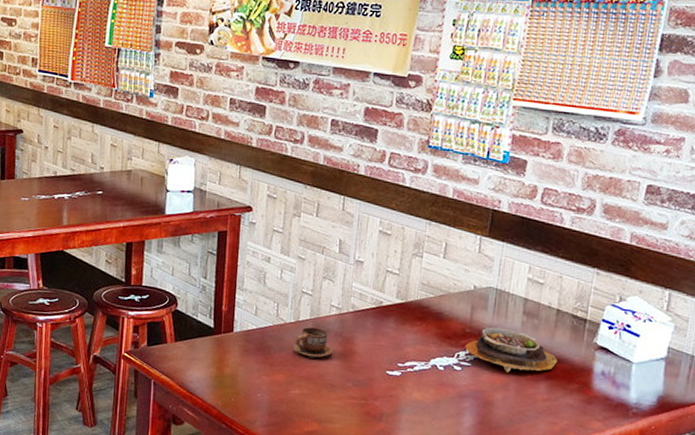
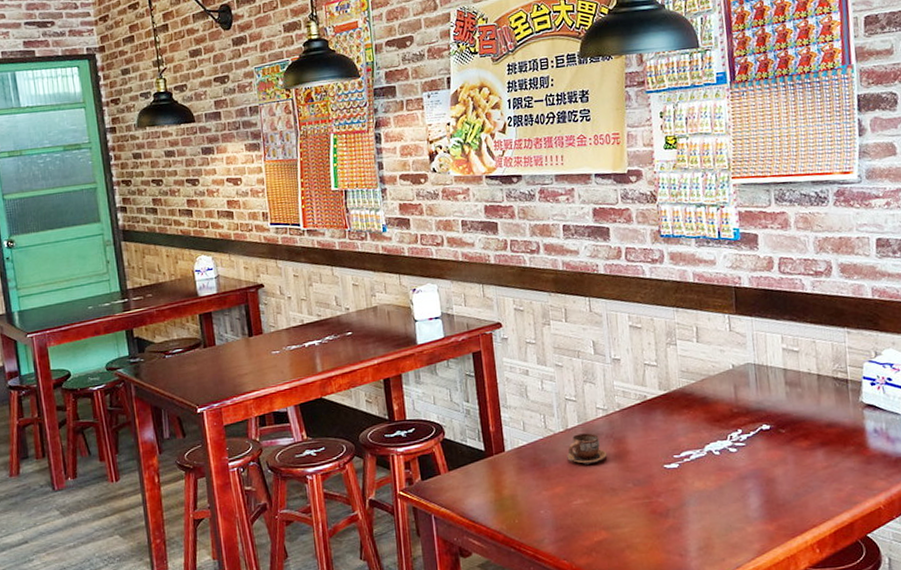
soup bowl: present [465,327,558,372] -> none [736,402,829,446]

